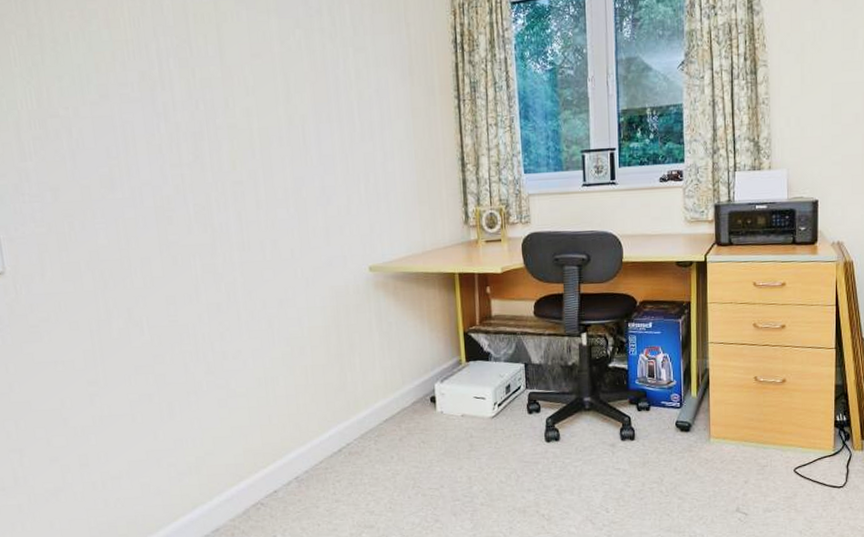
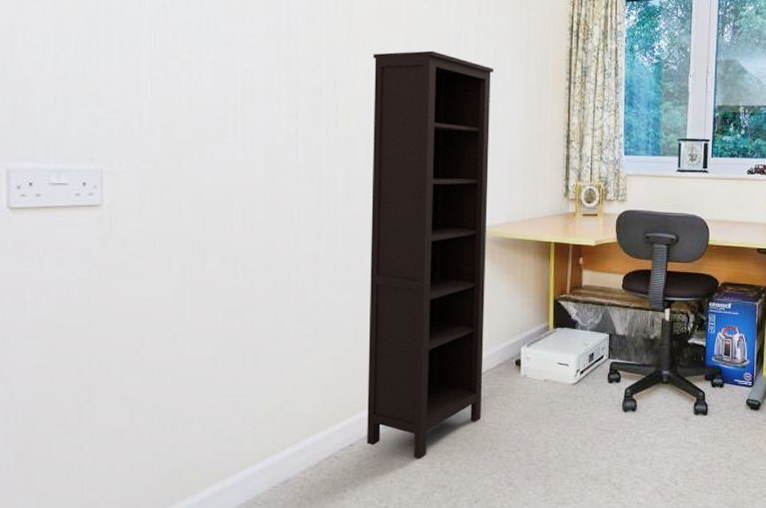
bookcase: none [250,81,401,501] -> present [367,50,494,458]

